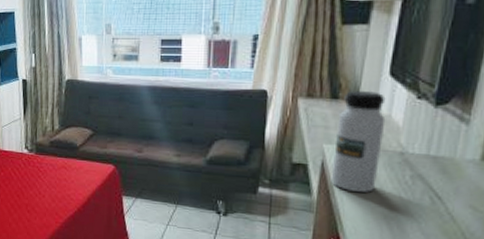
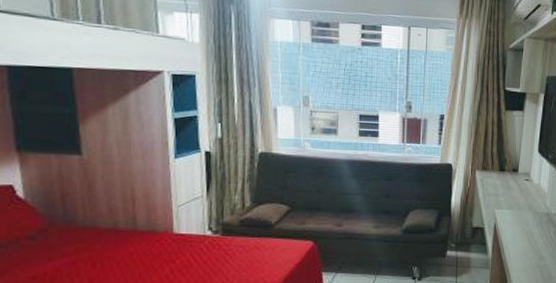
water bottle: present [330,91,386,192] -> none [501,165,537,247]

